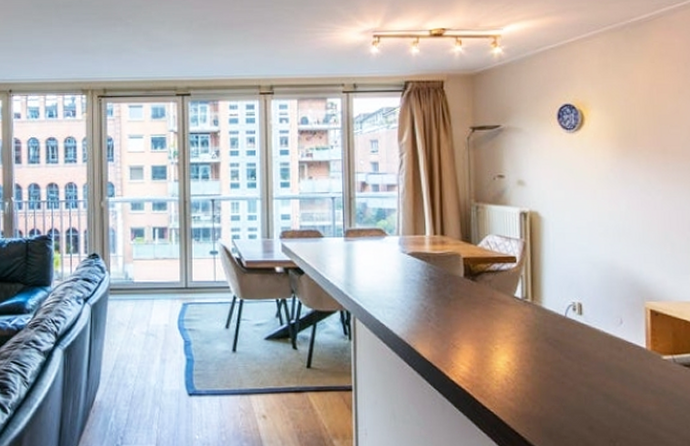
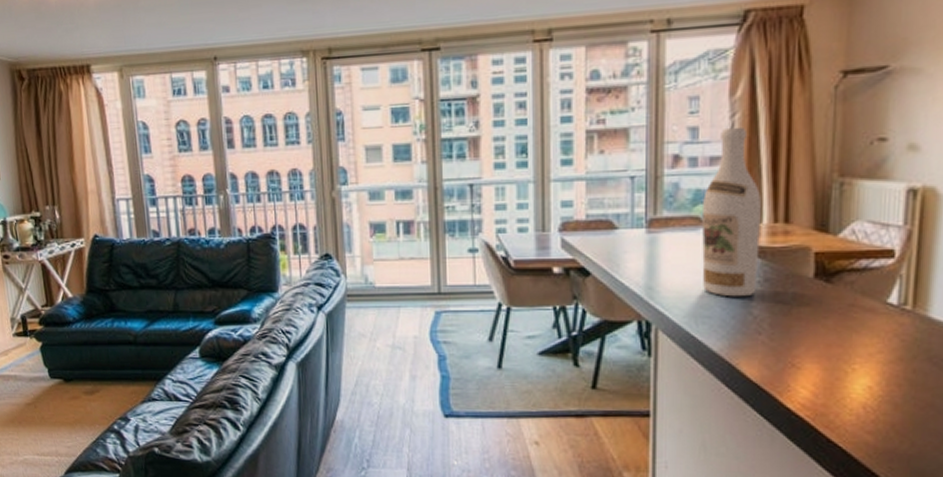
wine bottle: none [384,163,425,292] -> present [702,126,761,297]

